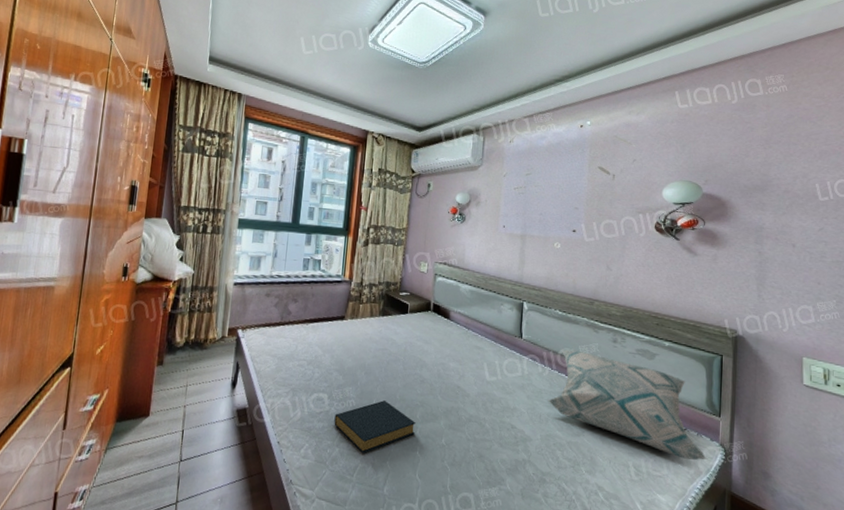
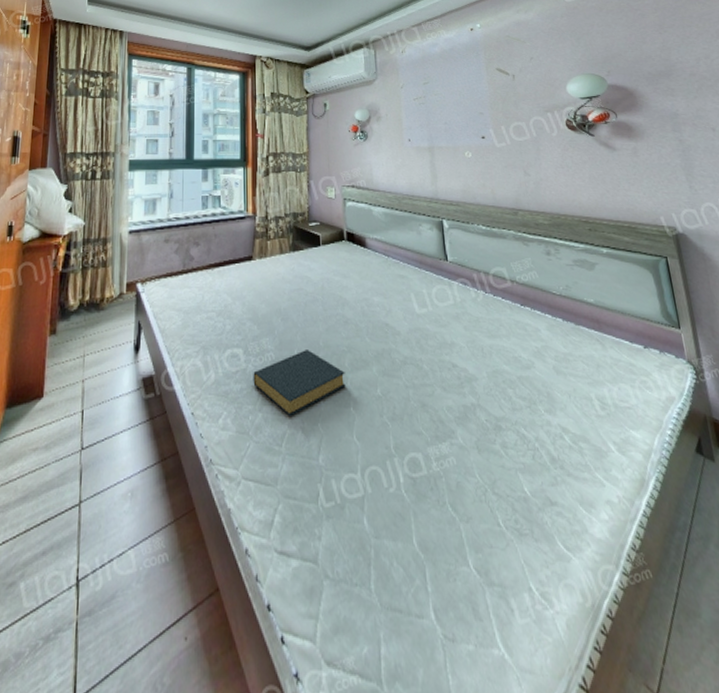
decorative pillow: present [548,349,708,460] -> none [488,268,678,383]

